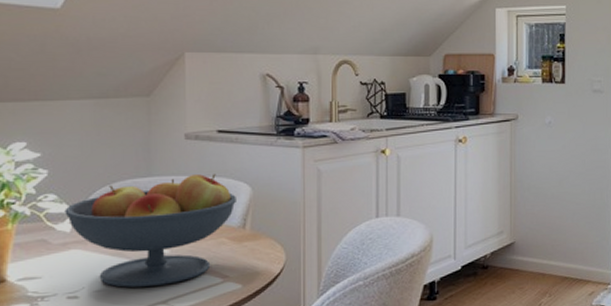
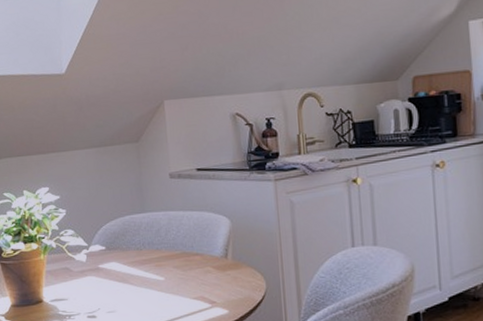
fruit bowl: present [65,174,236,288] -> none [80,209,218,310]

